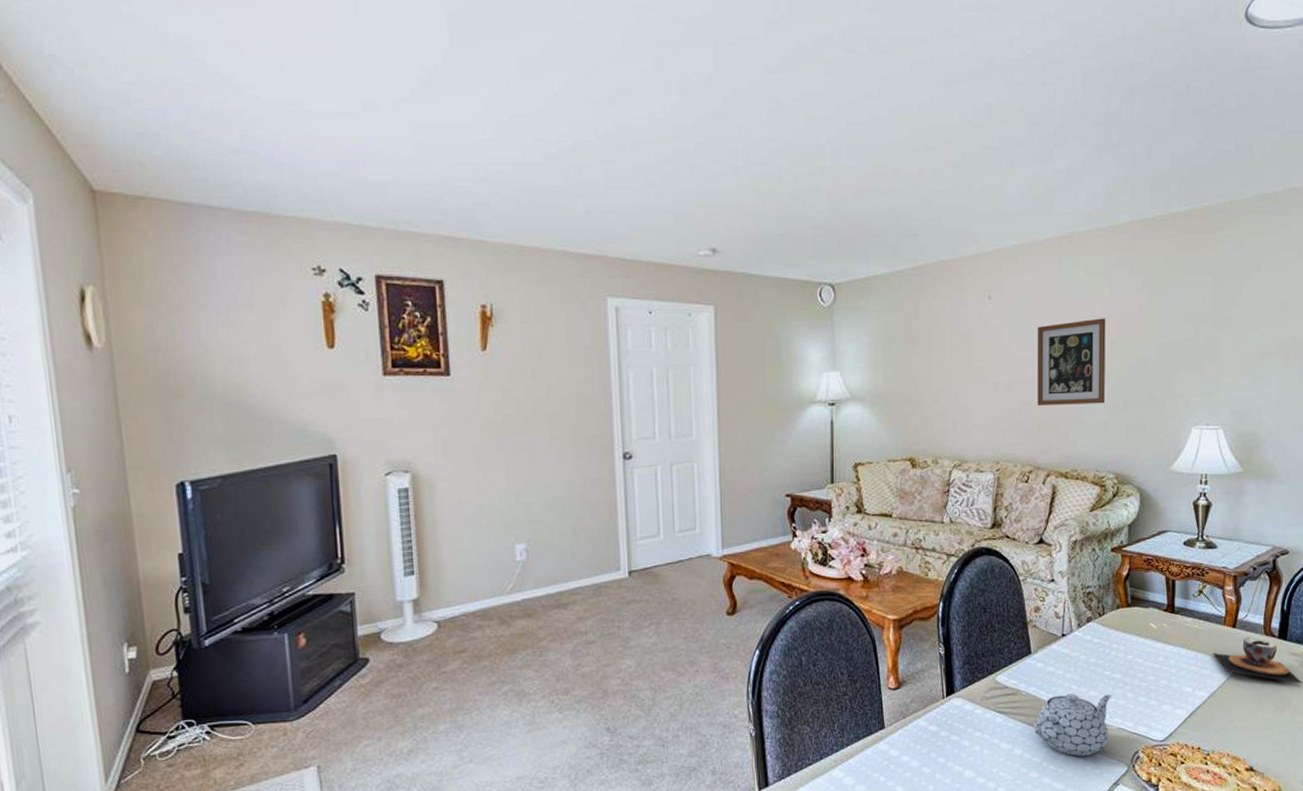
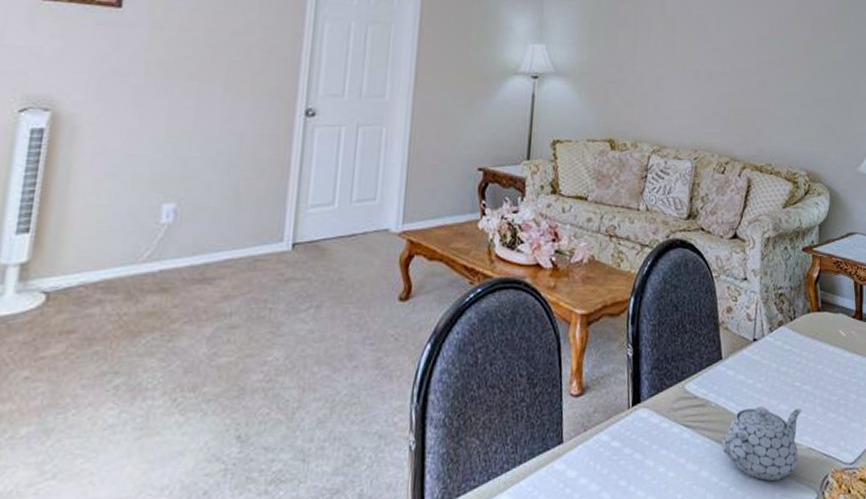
wall art: present [1037,318,1106,405] -> none [735,18,800,101]

